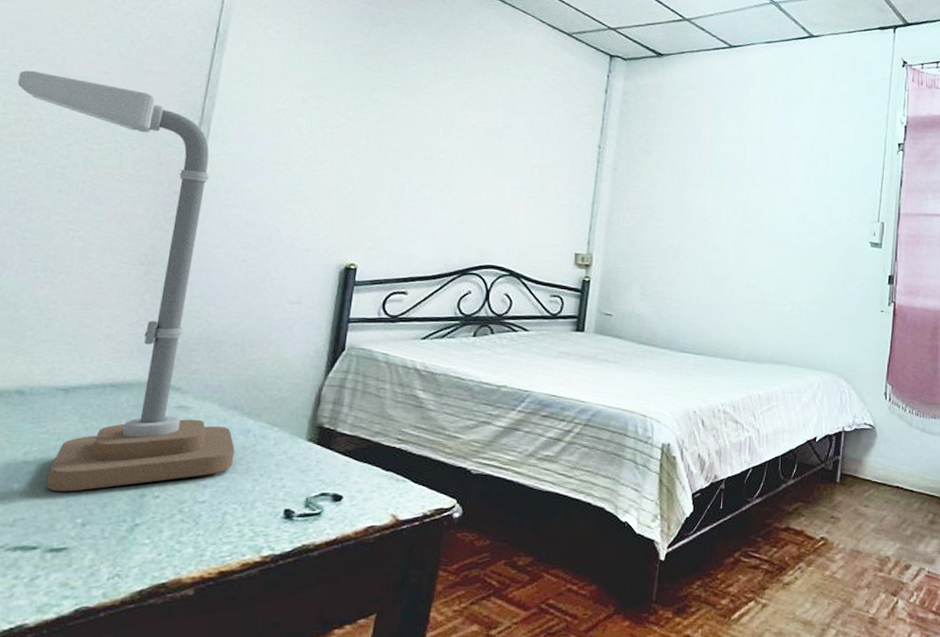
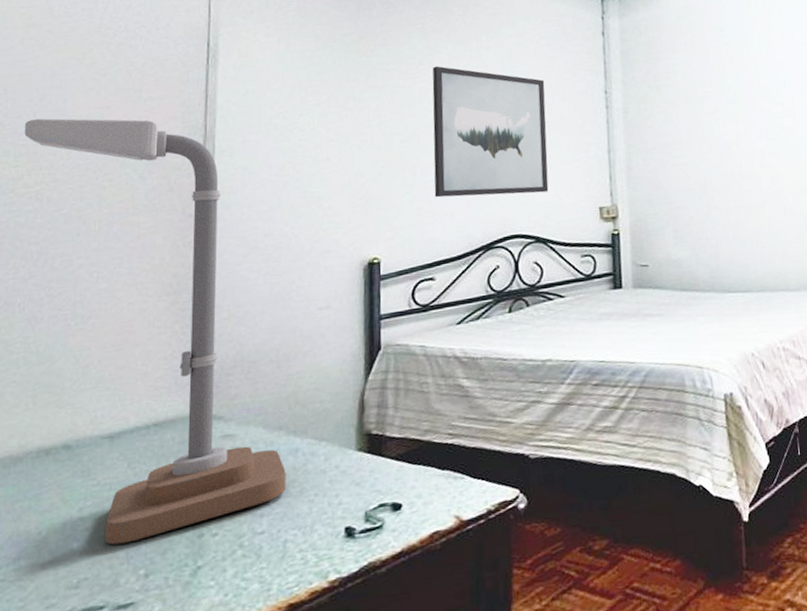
wall art: none [419,92,543,231] -> present [432,66,549,198]

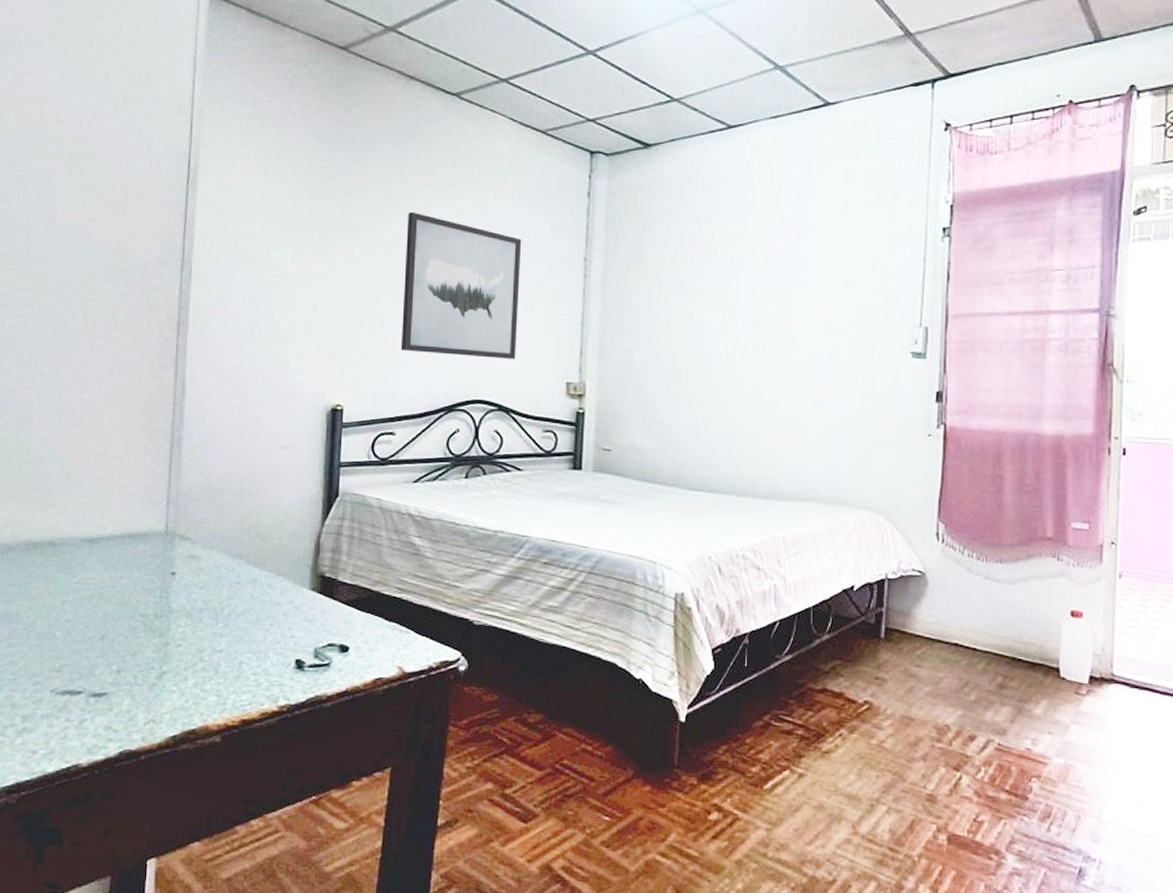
desk lamp: present [24,118,287,545] -> none [17,224,245,640]

